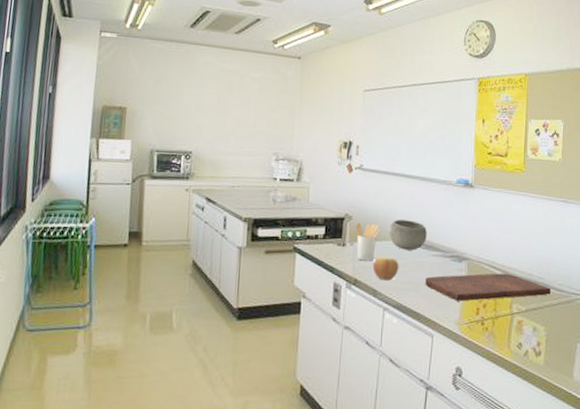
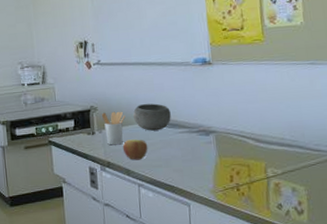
cutting board: present [425,273,551,302] -> none [175,140,307,172]

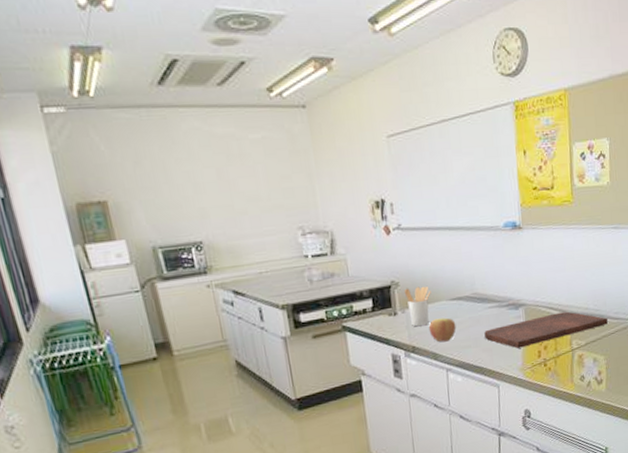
bowl: present [133,103,171,131] -> none [439,275,480,308]
cutting board: none [175,140,307,172] -> present [484,311,608,349]

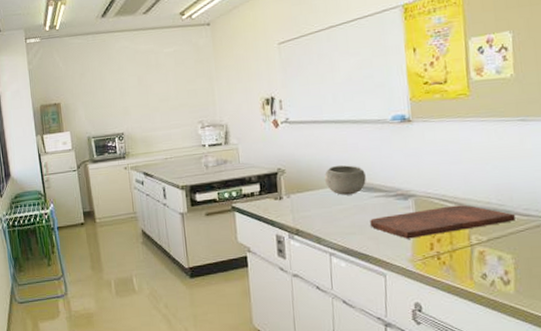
utensil holder: present [404,286,431,327] -> none [289,174,316,211]
apple: present [429,317,457,342] -> none [313,204,341,227]
bowl: none [439,275,480,308] -> present [324,165,366,195]

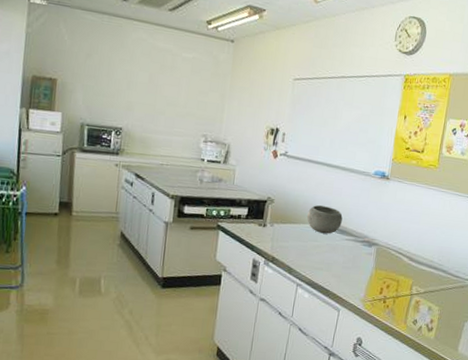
cutting board: present [370,205,515,239] -> none [336,258,448,282]

